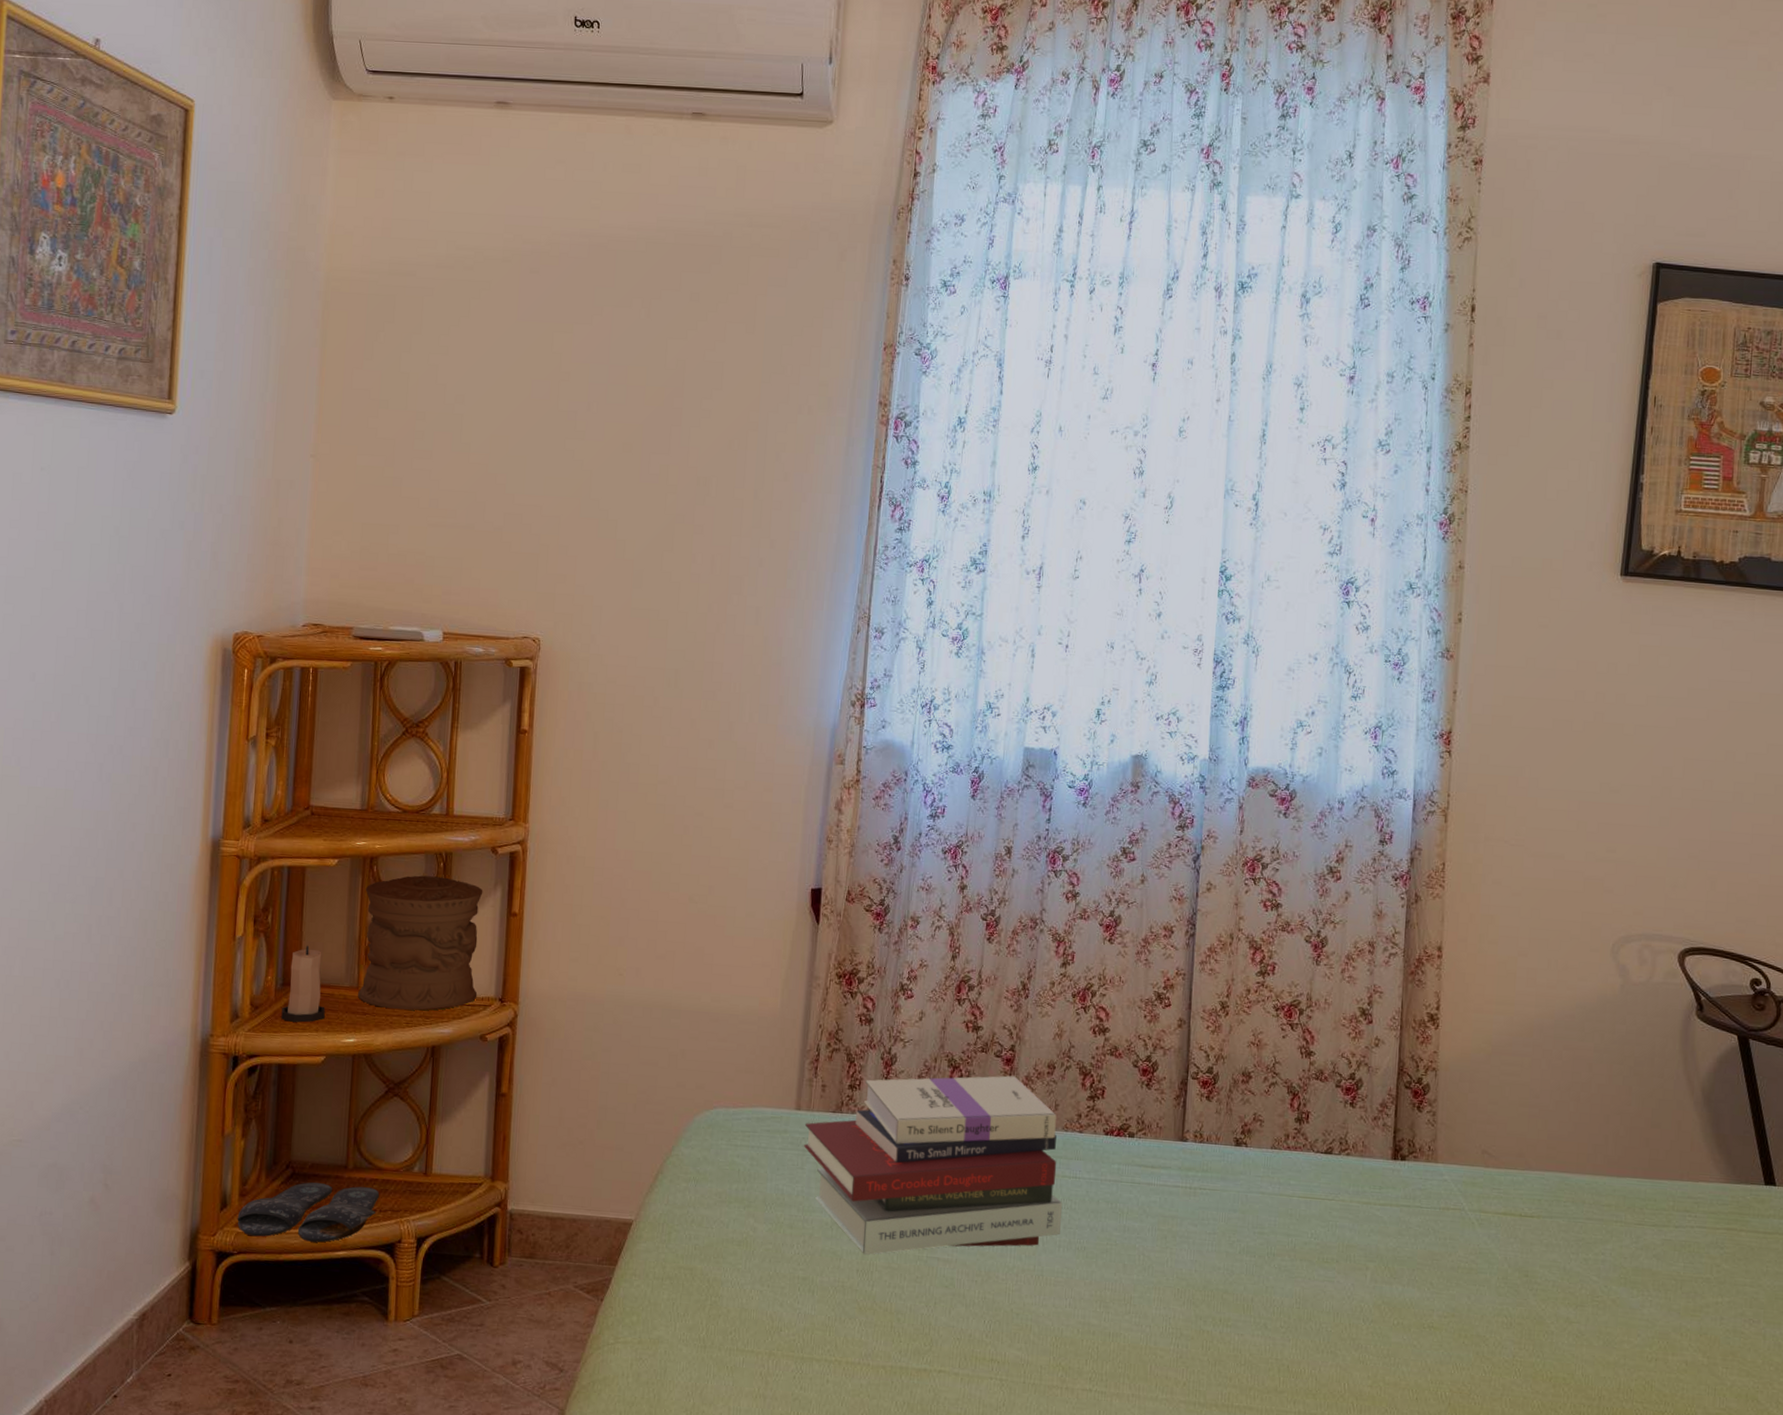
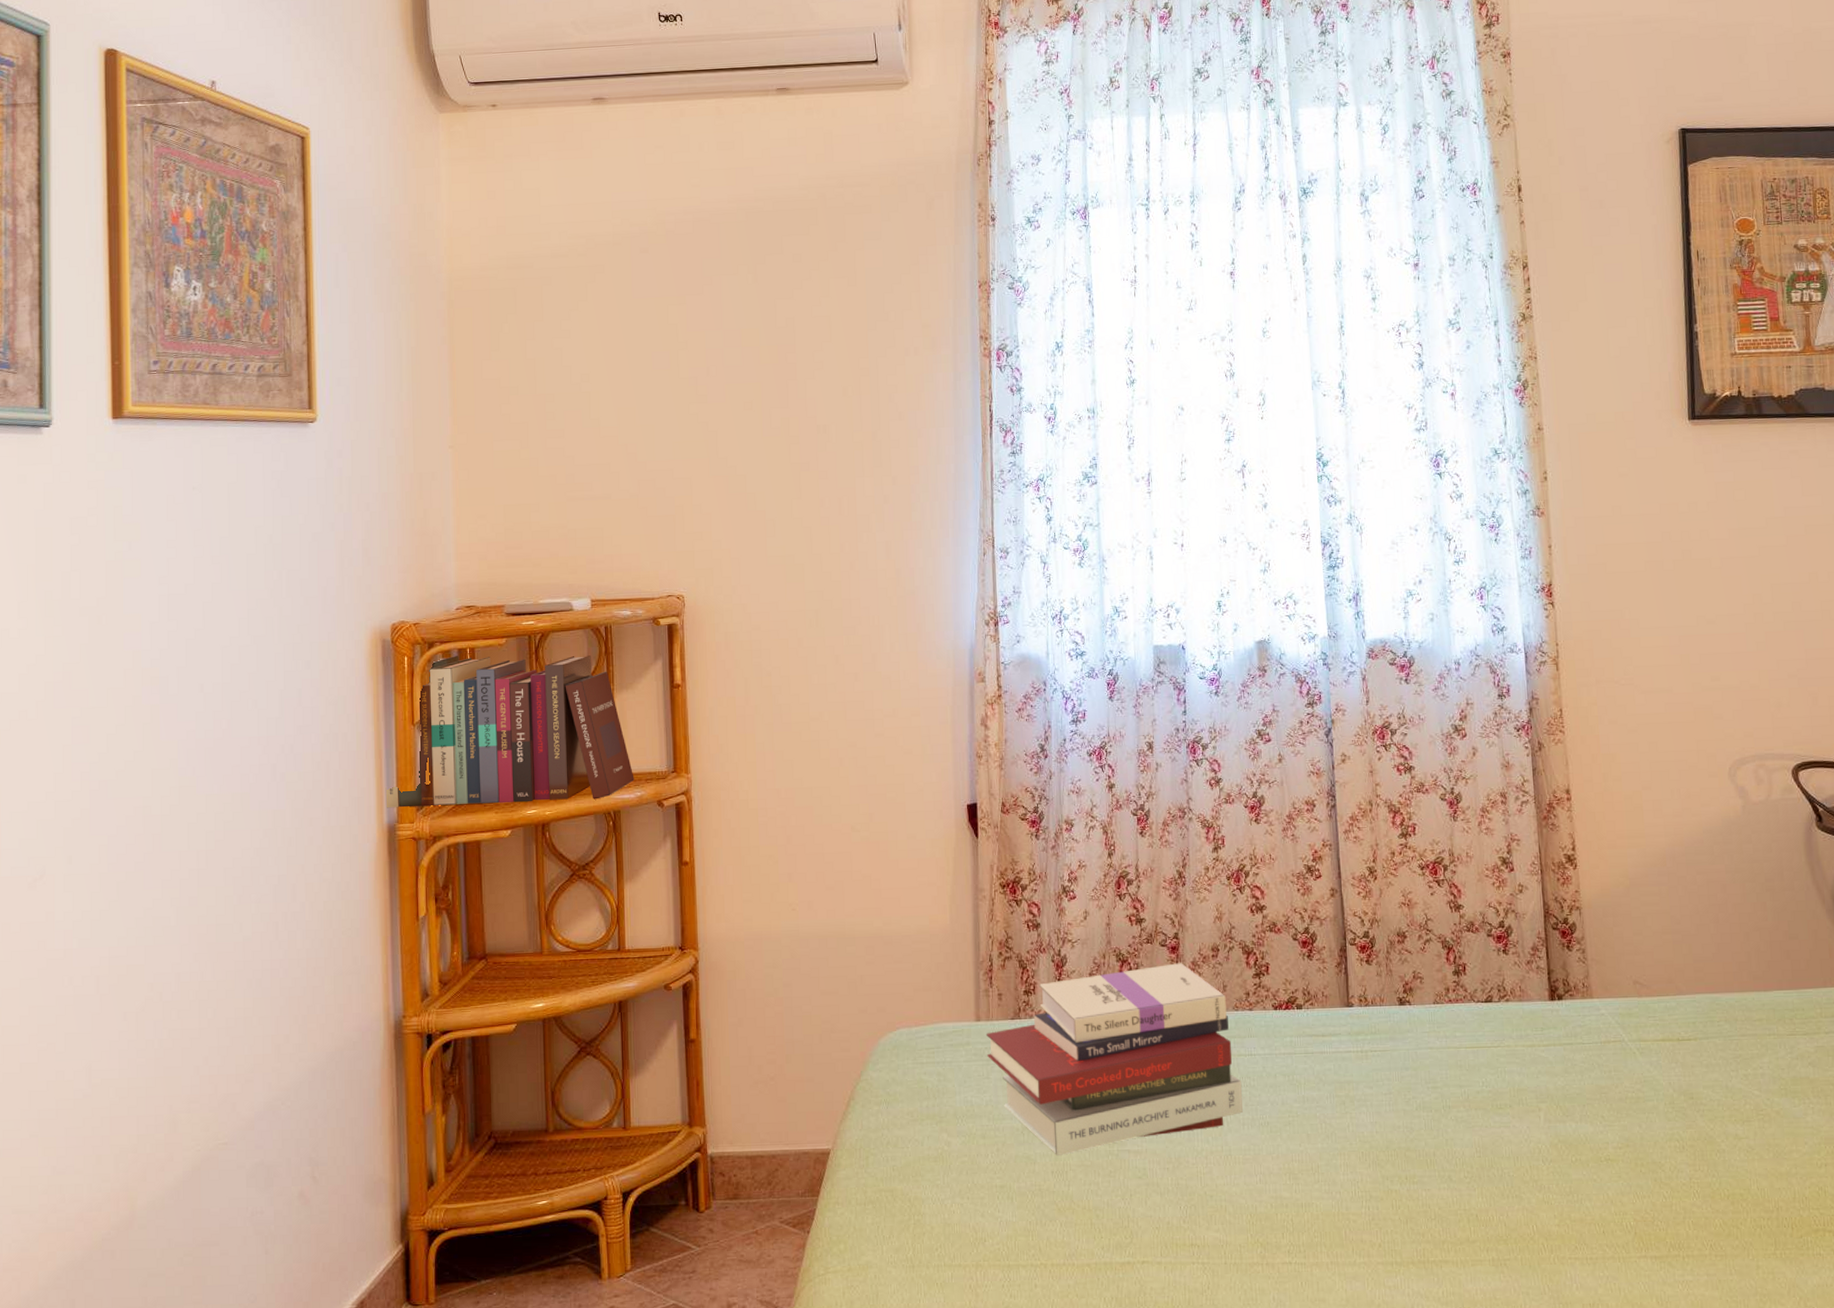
books: none [212,673,470,839] -> present [385,655,634,808]
slippers: present [237,1182,379,1243] -> none [445,1148,581,1211]
candle: present [281,945,325,1023] -> none [470,917,512,994]
decorative box: present [358,875,483,1011] -> none [540,835,658,970]

